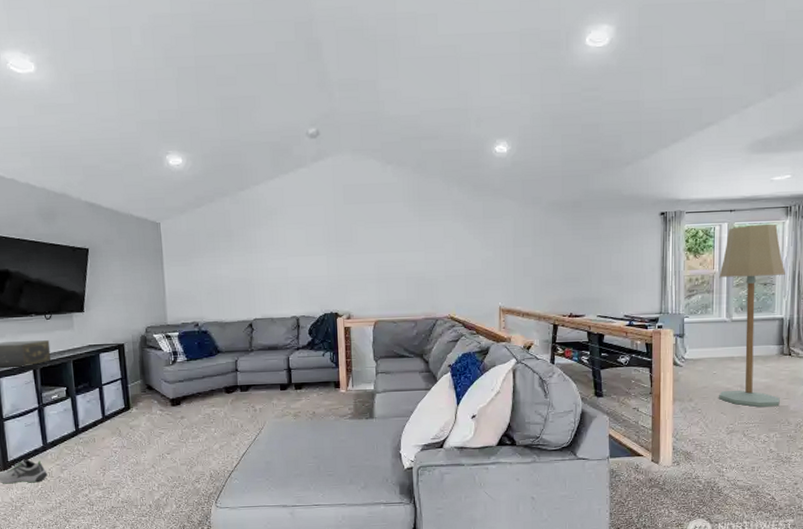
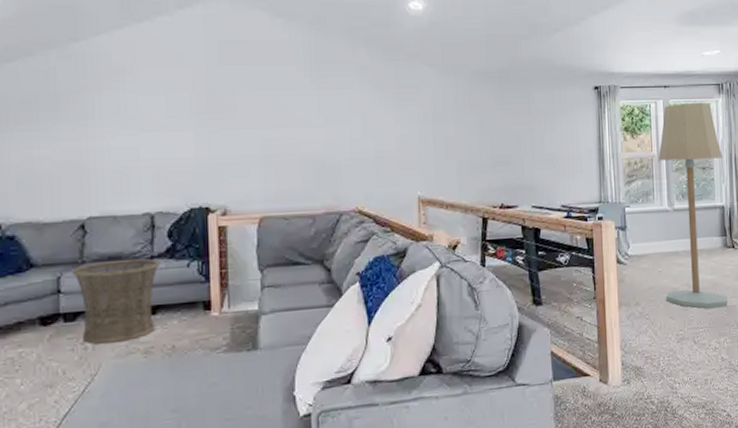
basket: none [244,349,304,409] -> present [72,258,160,345]

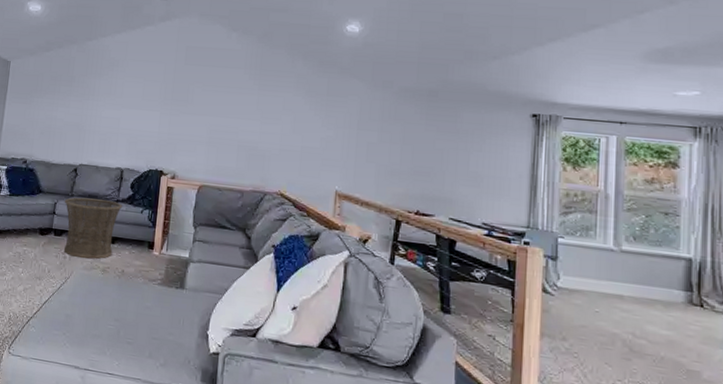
floor lamp: present [658,102,728,309] -> none [602,141,694,370]

